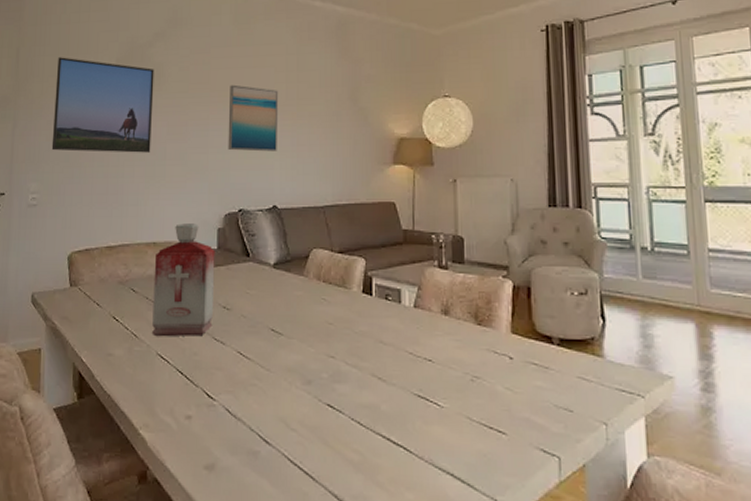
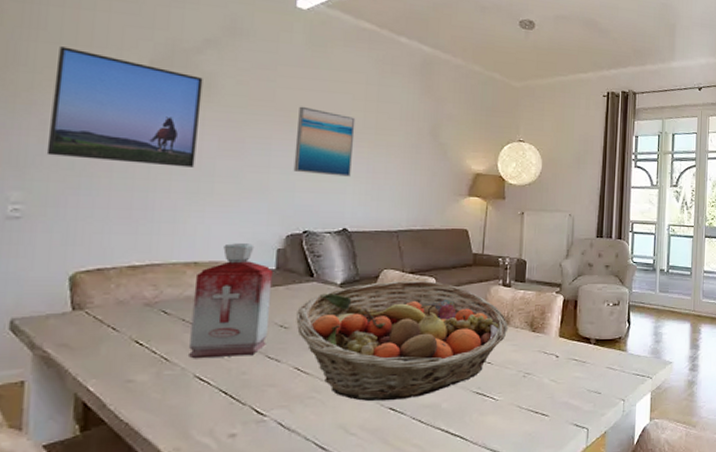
fruit basket: none [237,261,449,396] -> present [296,281,509,401]

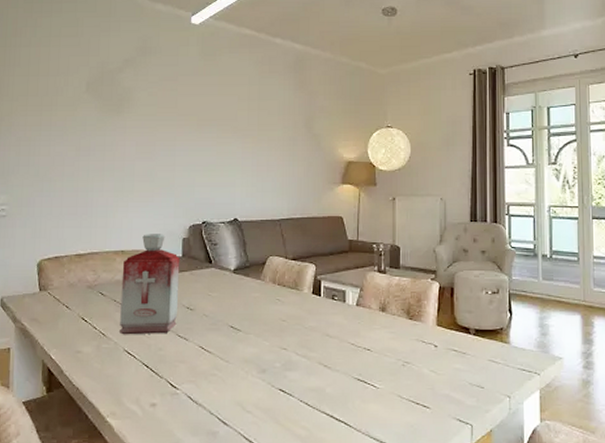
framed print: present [46,46,203,168] -> none [21,78,124,169]
wall art: present [293,106,356,177] -> none [193,110,241,171]
fruit basket: present [296,281,509,401] -> none [199,267,386,382]

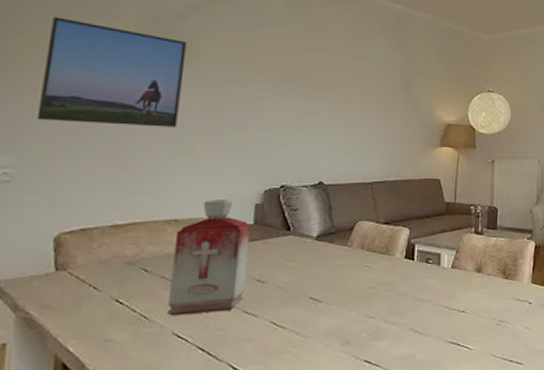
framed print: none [21,78,124,169] -> present [36,17,187,127]

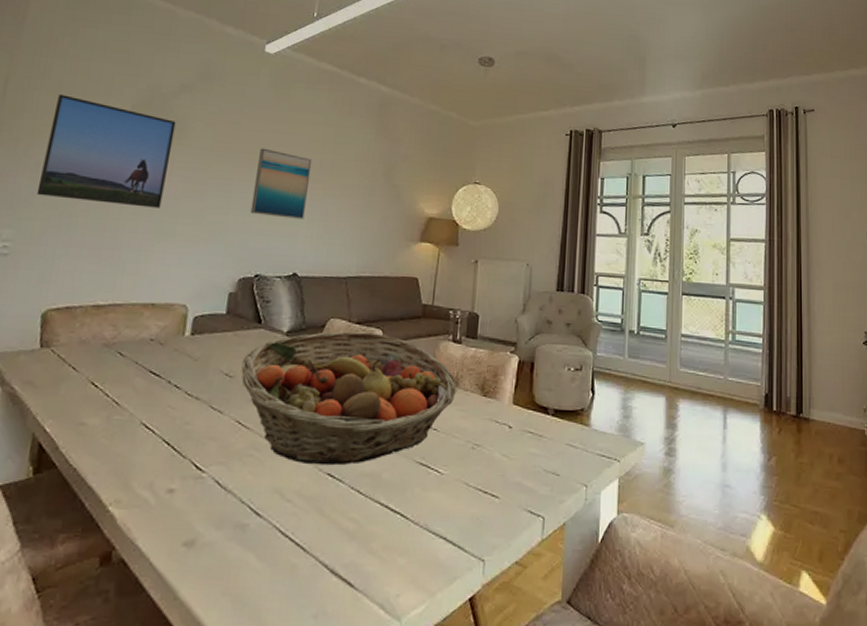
bottle: present [167,199,251,316] -> none [138,285,224,405]
wall art: none [272,65,332,131] -> present [250,148,313,219]
fruit basket: none [273,231,482,354] -> present [241,331,458,466]

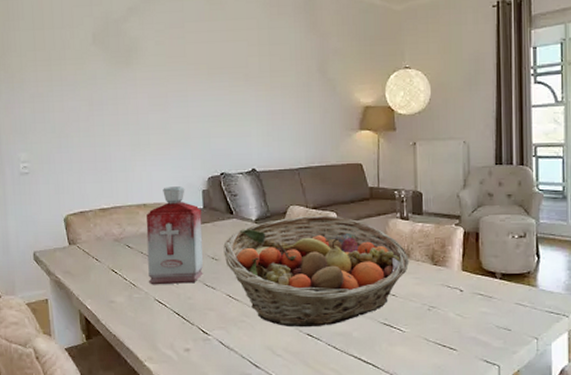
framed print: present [36,94,176,208] -> none [33,32,134,124]
bottle: none [138,285,224,405] -> present [146,186,203,285]
wall art: present [250,148,313,219] -> none [205,58,254,121]

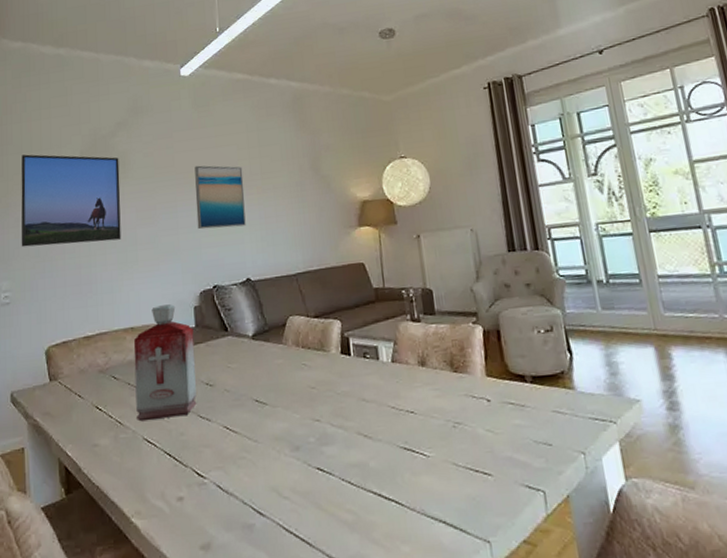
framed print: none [33,32,134,124] -> present [21,154,121,247]
wall art: none [205,58,254,121] -> present [194,165,246,230]
fruit basket: present [223,215,410,328] -> none [218,323,427,461]

